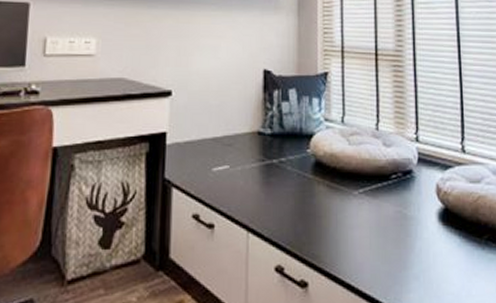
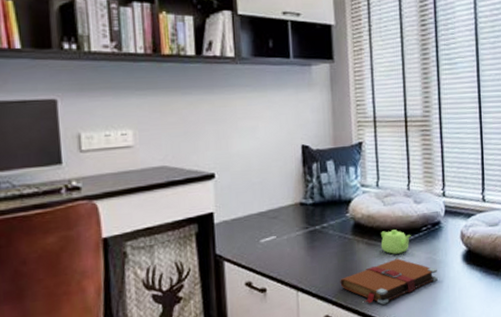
book: none [296,208,409,261] -> present [340,258,438,305]
teapot: none [344,174,379,202] -> present [381,229,411,254]

